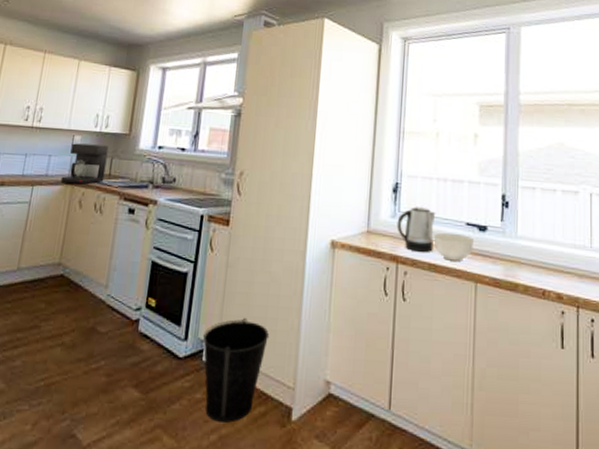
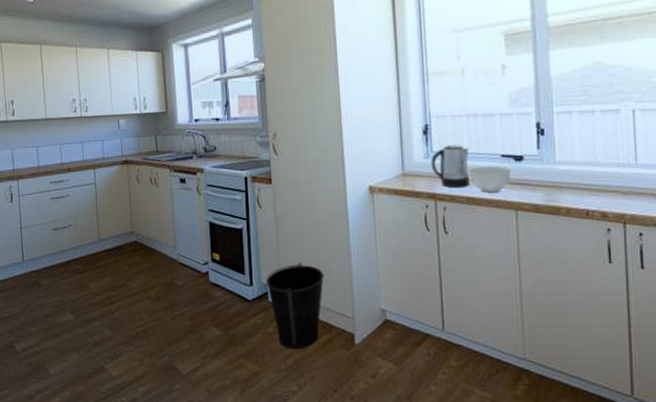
coffee maker: present [60,143,109,185] -> none [116,125,153,163]

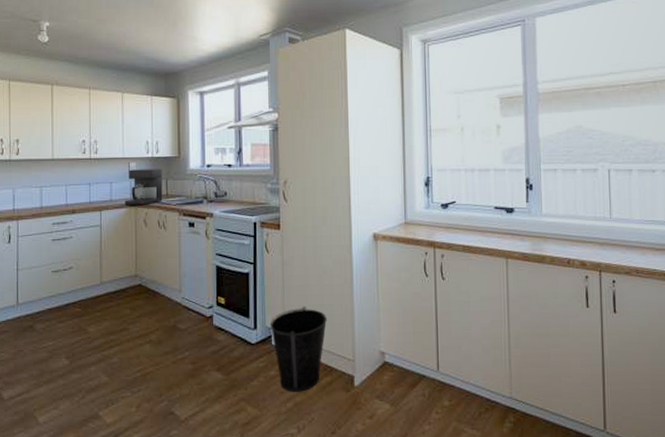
coffee maker: none [116,125,153,163] -> present [124,169,163,206]
kettle: present [431,145,470,187] -> none [431,197,466,236]
bowl: present [469,166,511,193] -> none [465,217,502,241]

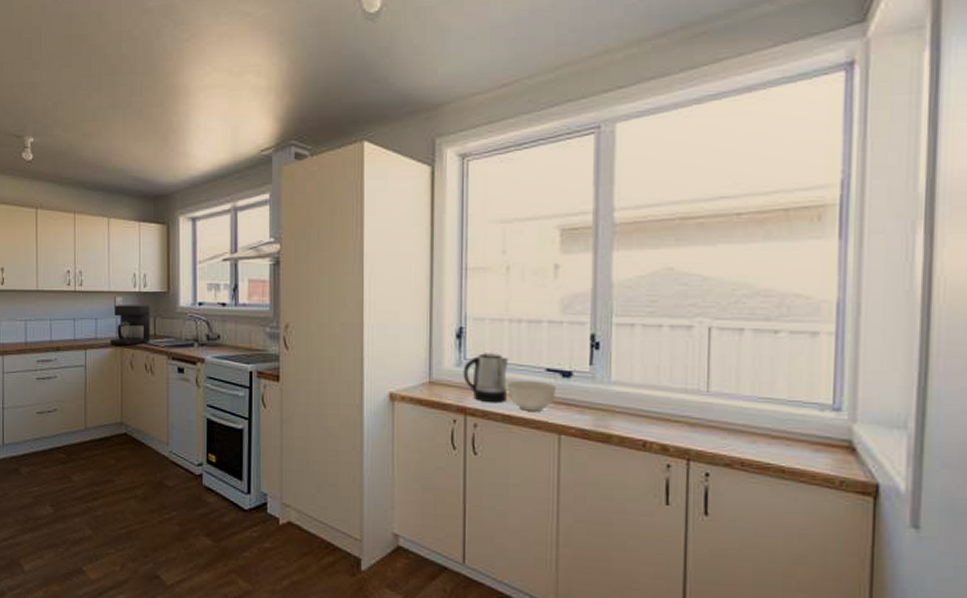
bucket: present [269,307,327,392] -> none [265,473,330,570]
kettle: none [431,197,466,236] -> present [463,353,509,402]
bowl: none [465,217,502,241] -> present [507,380,556,412]

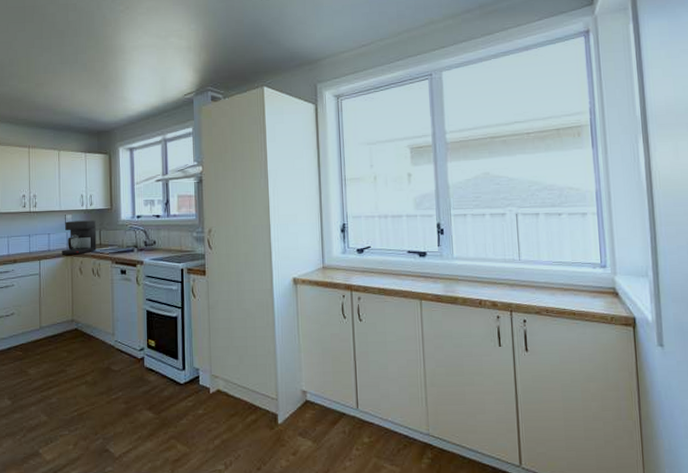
kettle: present [463,353,509,402] -> none [347,242,381,279]
bowl: present [507,380,556,412] -> none [380,261,416,284]

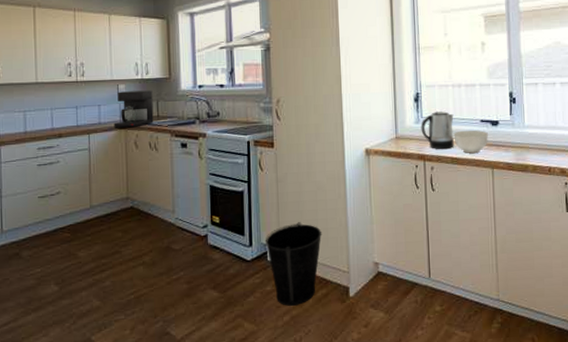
bucket: none [197,348,251,430] -> present [265,222,321,306]
kettle: none [347,242,381,279] -> present [421,111,454,149]
bowl: none [380,261,416,284] -> present [453,130,488,153]

